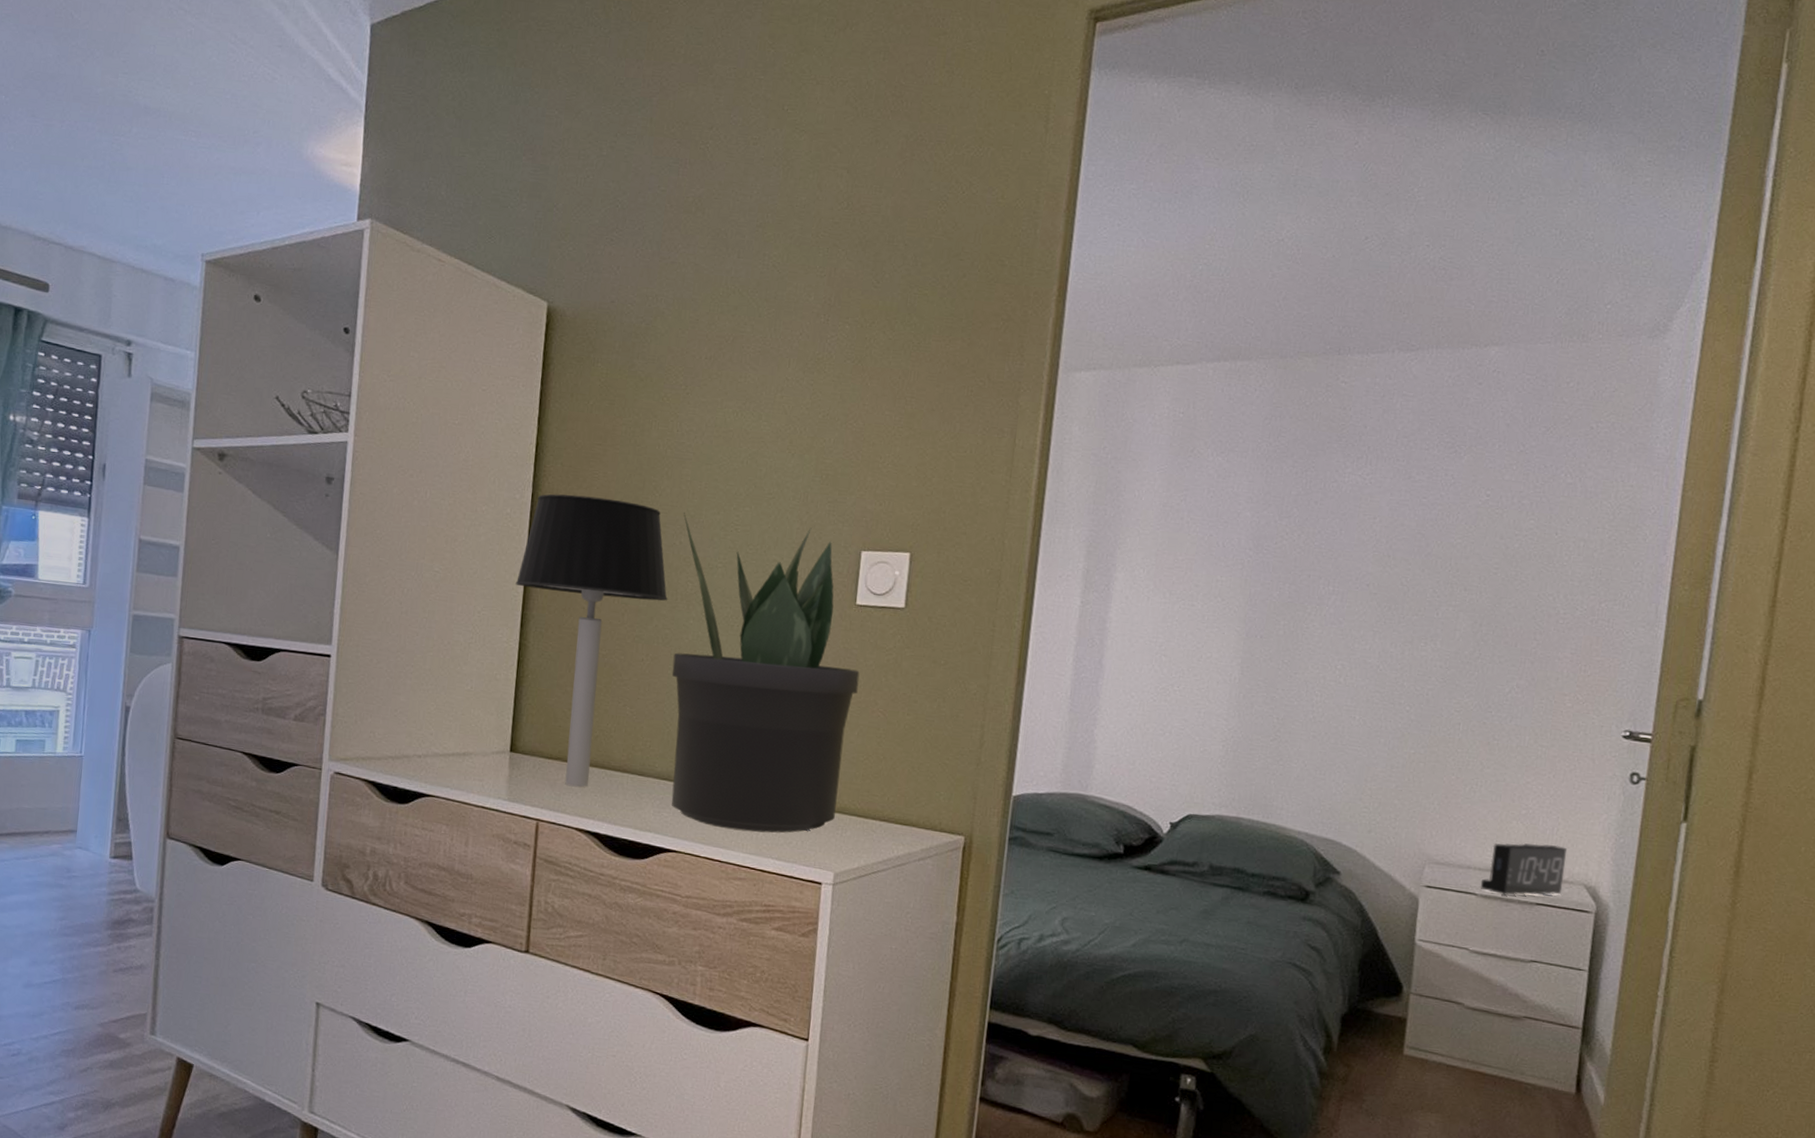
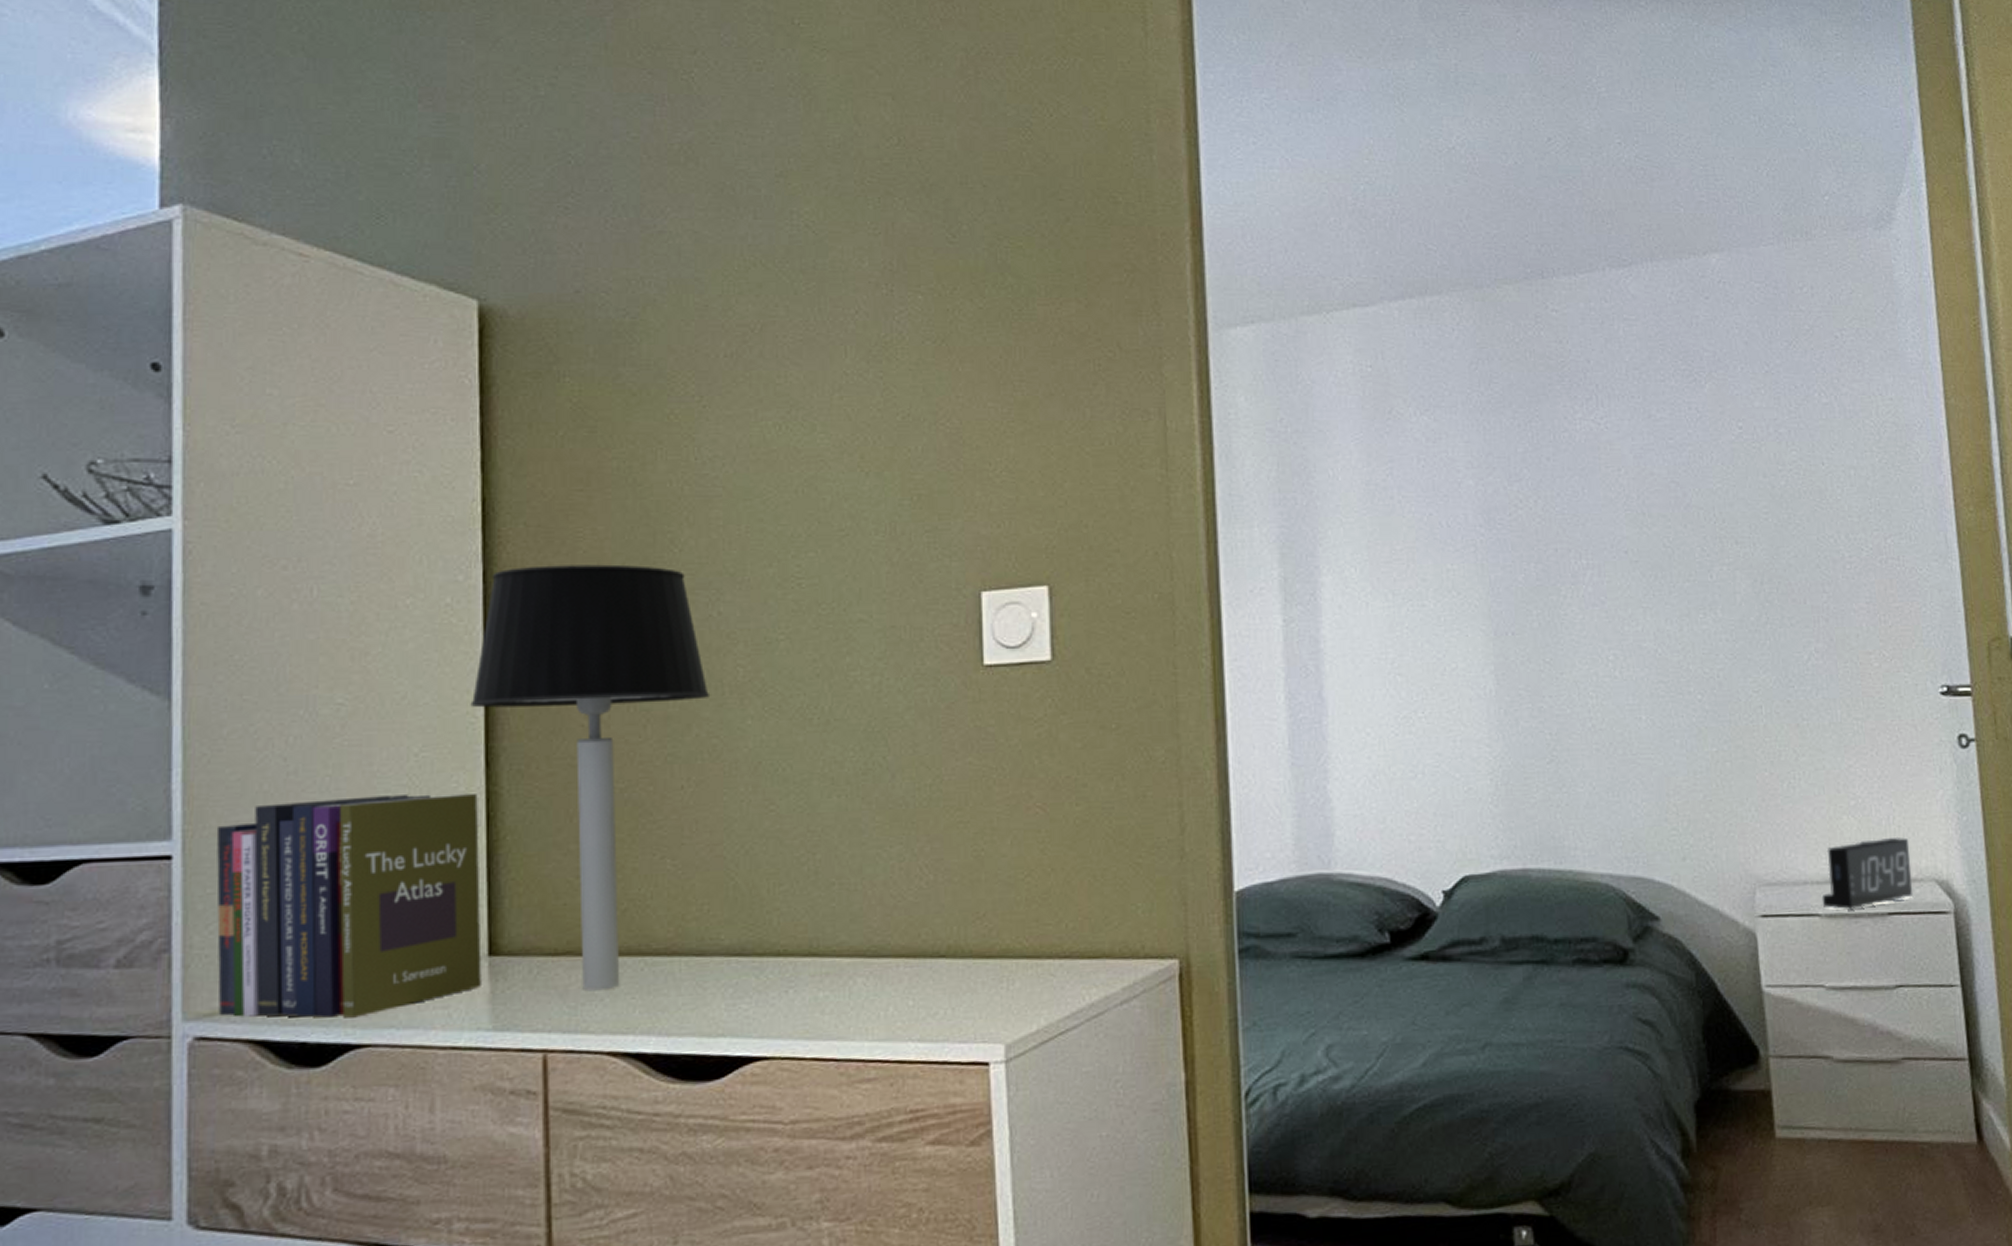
books: none [349,631,514,777] -> present [216,794,482,1019]
planter: present [671,513,860,834] -> none [719,569,1003,1012]

